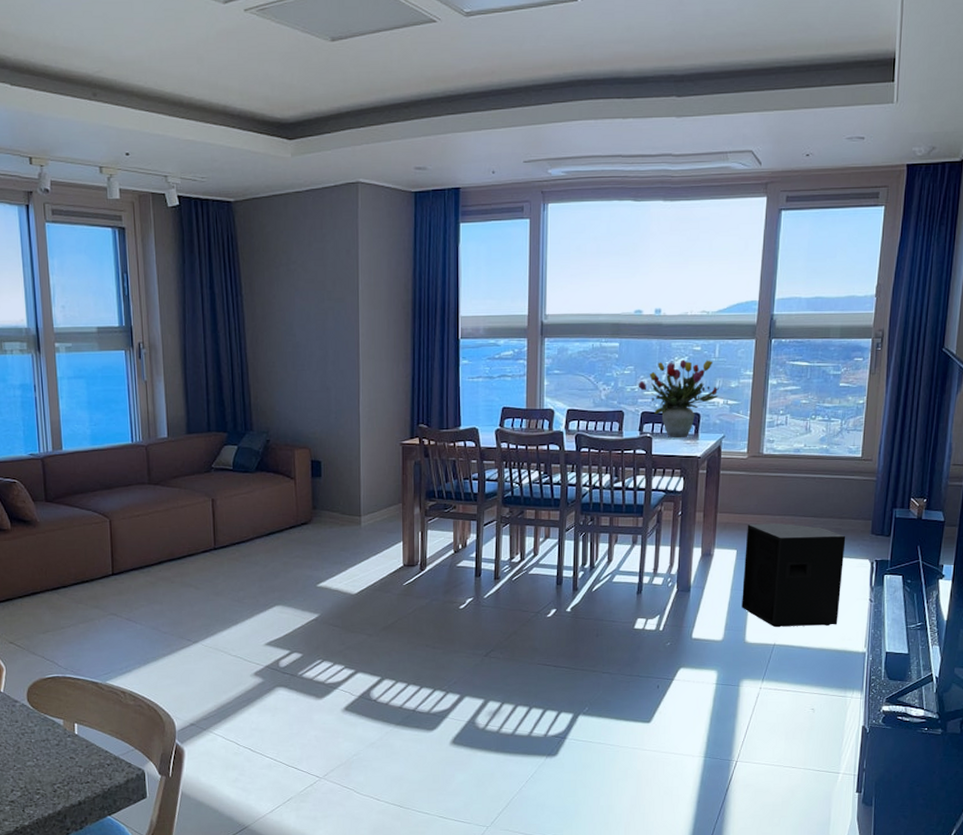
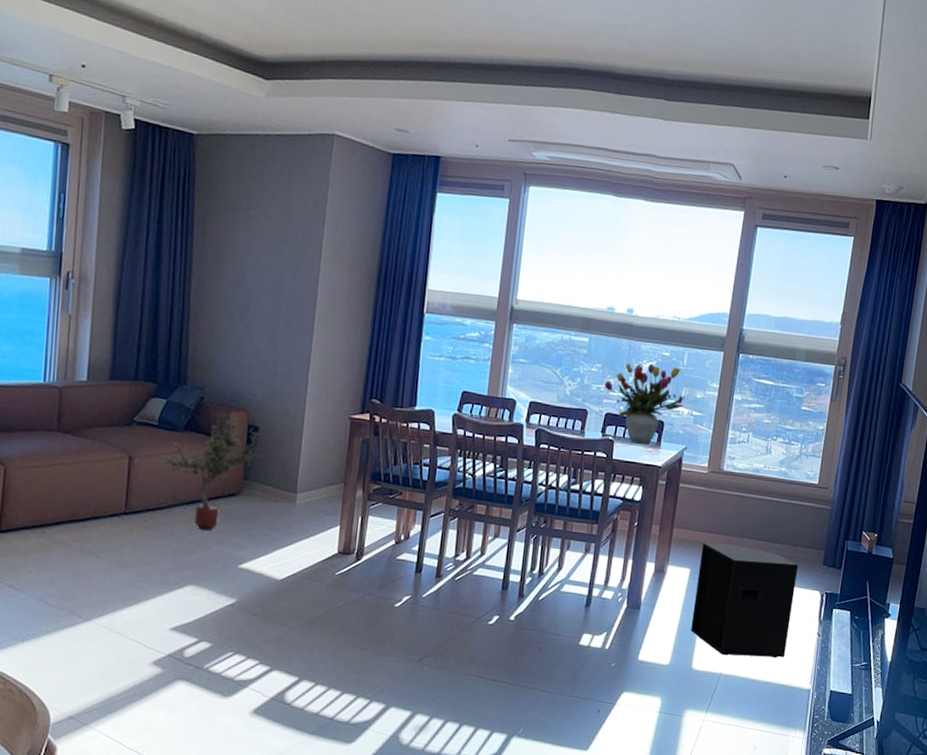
potted tree: none [241,451,327,557] -> present [163,413,264,530]

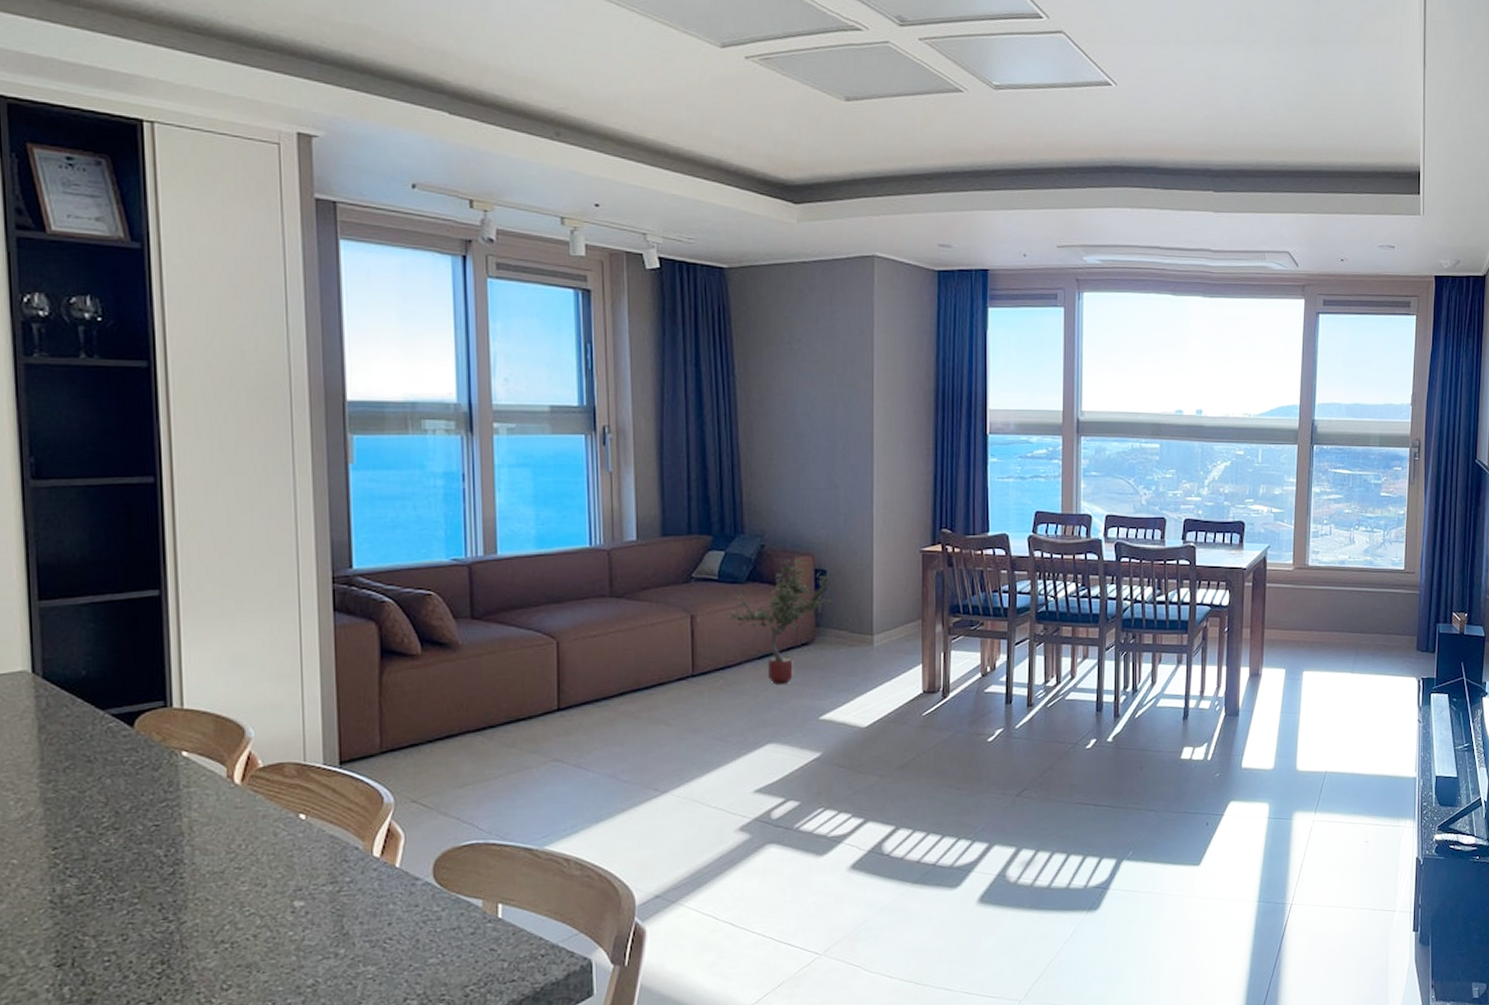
flower arrangement: present [604,363,685,444] -> none [1180,464,1263,547]
speaker: present [691,543,799,658] -> none [1292,640,1393,753]

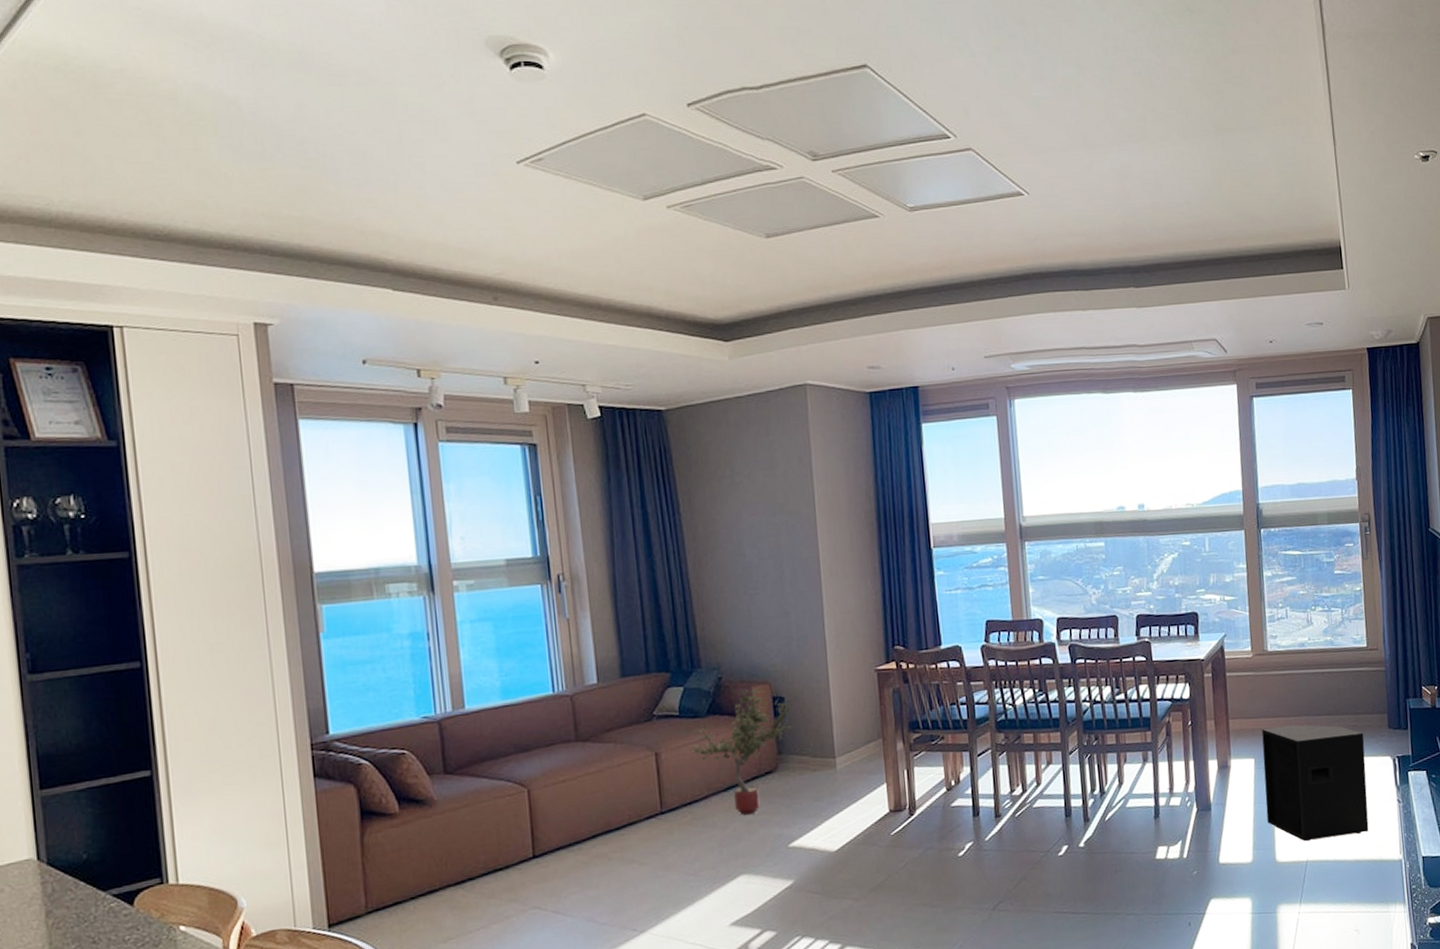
speaker: none [1292,640,1393,753] -> present [1261,725,1369,842]

